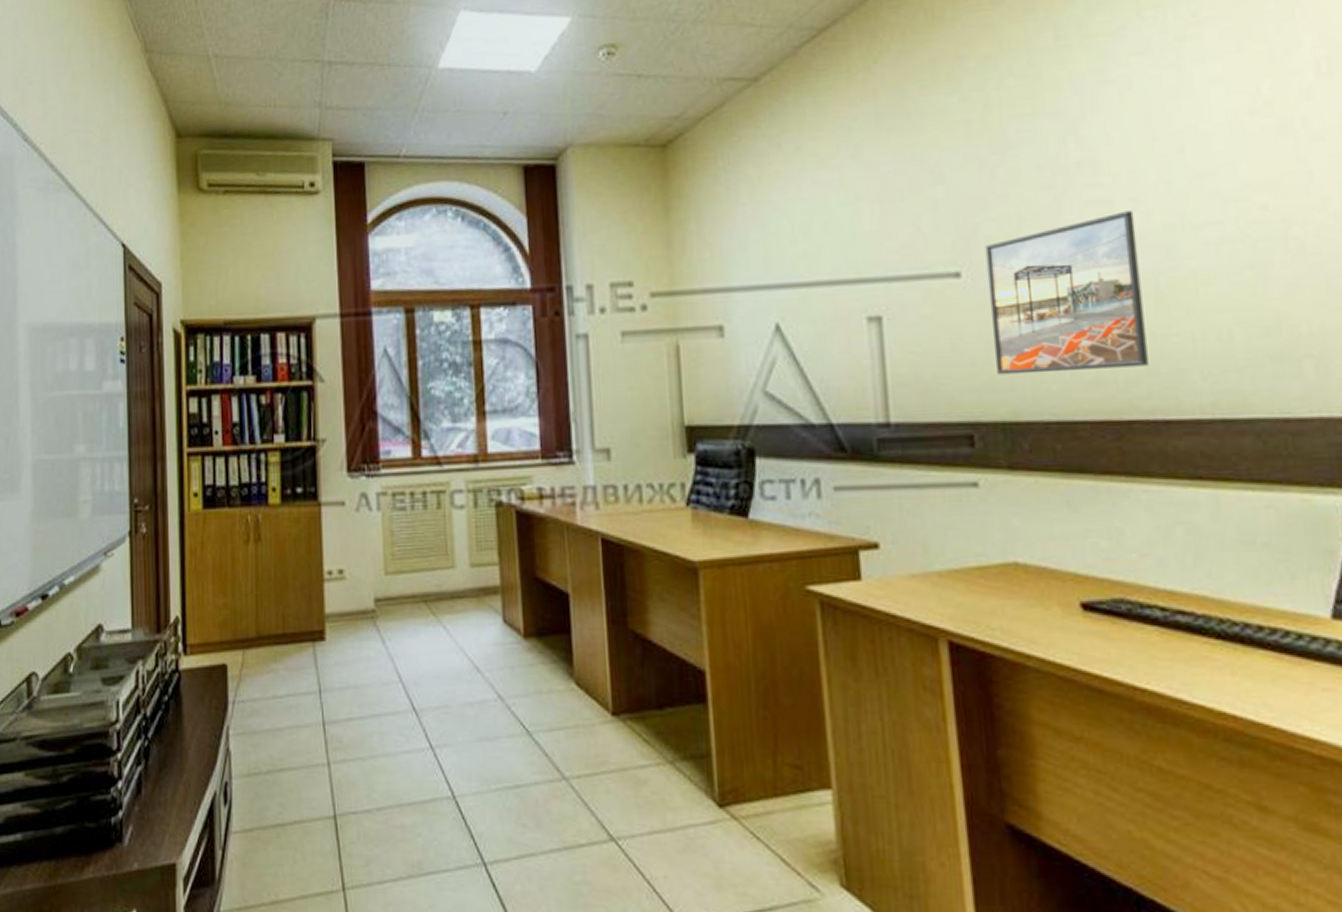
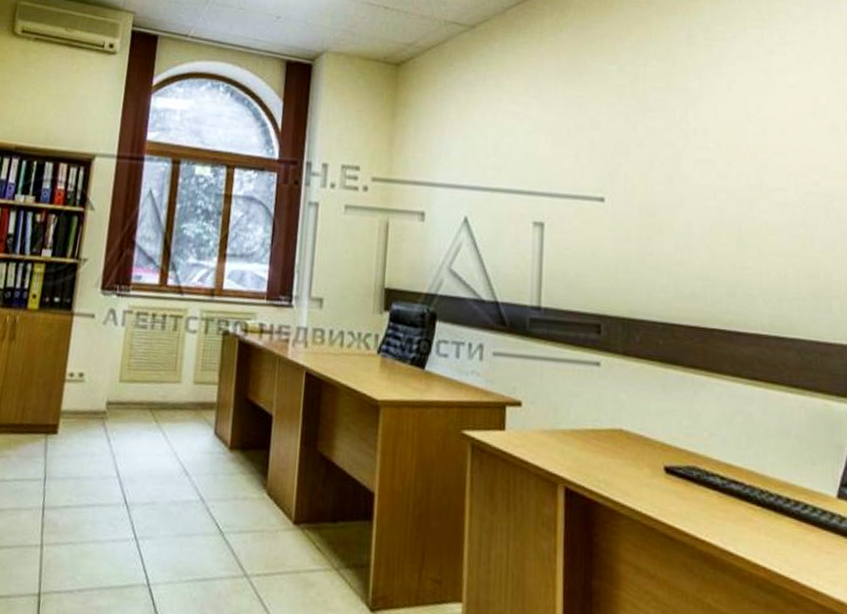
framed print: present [985,211,1149,375] -> none [622,171,729,289]

